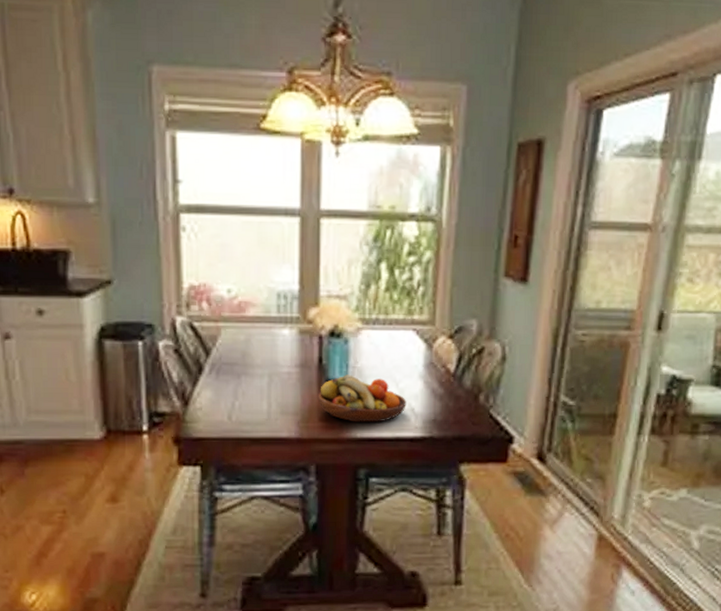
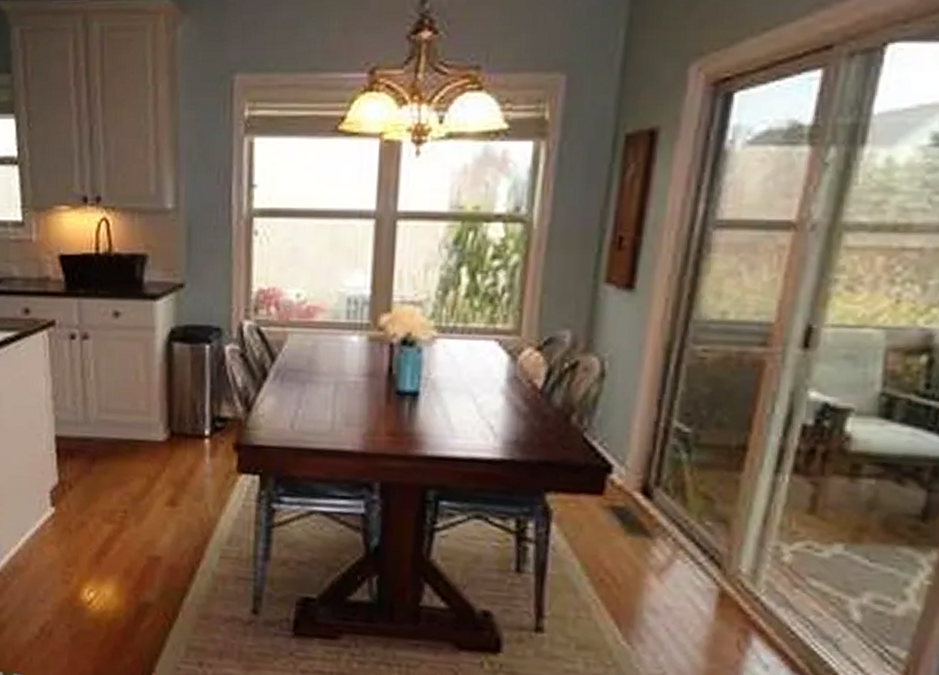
fruit bowl: present [318,375,407,423] -> none [386,386,485,440]

